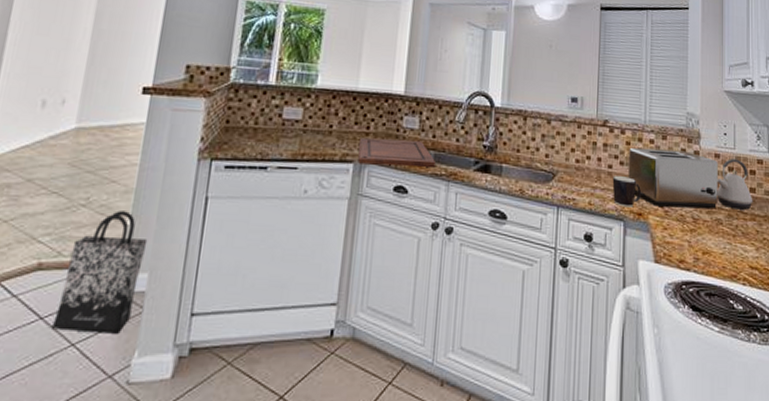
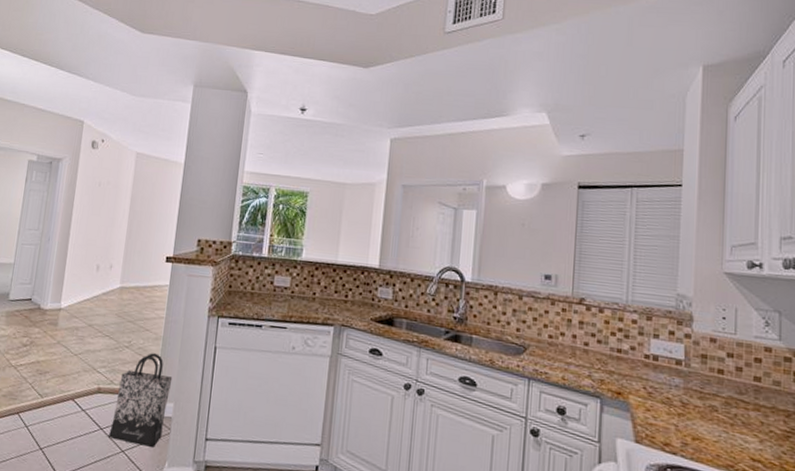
cutting board: present [358,138,435,169] -> none [338,304,408,335]
mug: present [612,176,641,208] -> none [588,353,621,386]
toaster: present [628,147,718,209] -> none [606,326,714,395]
kettle: present [717,158,753,210] -> none [711,344,758,399]

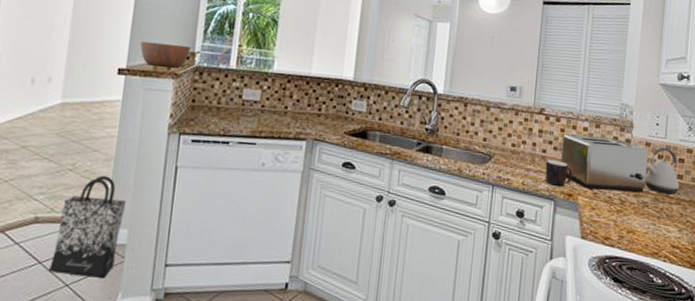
bowl: none [184,233,228,256] -> present [140,42,192,68]
mug: none [588,353,621,386] -> present [545,160,572,189]
toaster: none [606,326,714,395] -> present [561,134,648,193]
kettle: none [711,344,758,399] -> present [644,147,680,195]

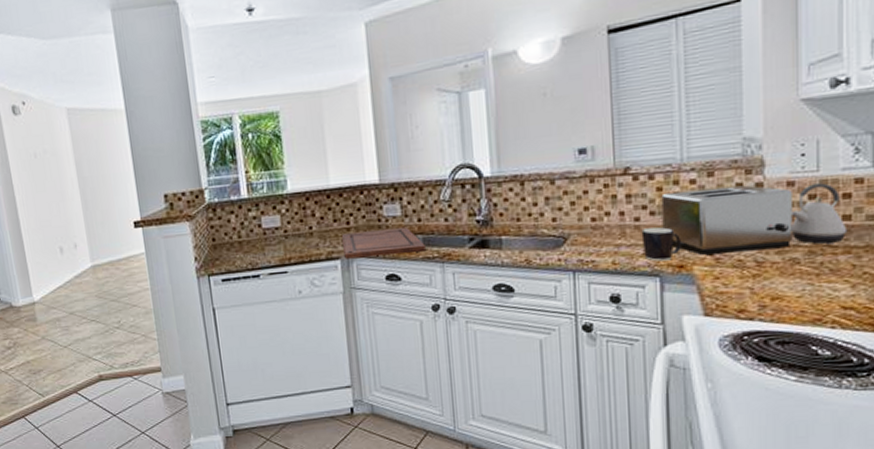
shopping bag: present [49,175,127,278] -> none [119,328,180,424]
bowl: present [140,42,192,68] -> none [147,185,198,213]
cutting board: none [310,118,381,148] -> present [342,226,425,259]

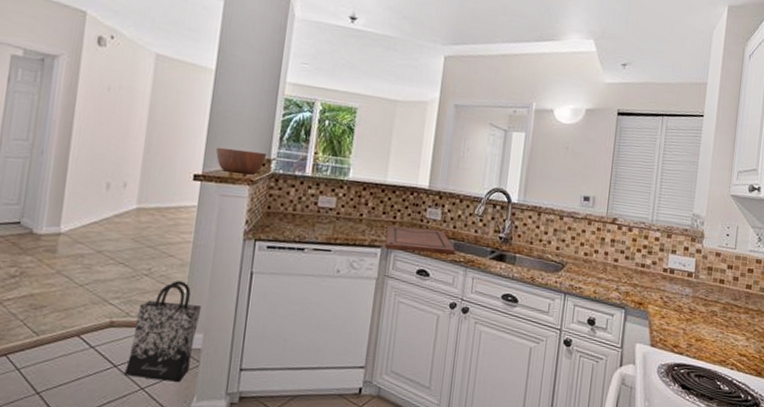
shopping bag: none [119,328,180,424] -> present [125,281,202,382]
bowl: none [147,185,198,213] -> present [215,148,267,175]
mug: present [641,227,681,262] -> none [616,269,643,298]
toaster: present [661,185,793,255] -> none [632,244,718,302]
kettle: present [790,183,848,244] -> none [714,257,748,304]

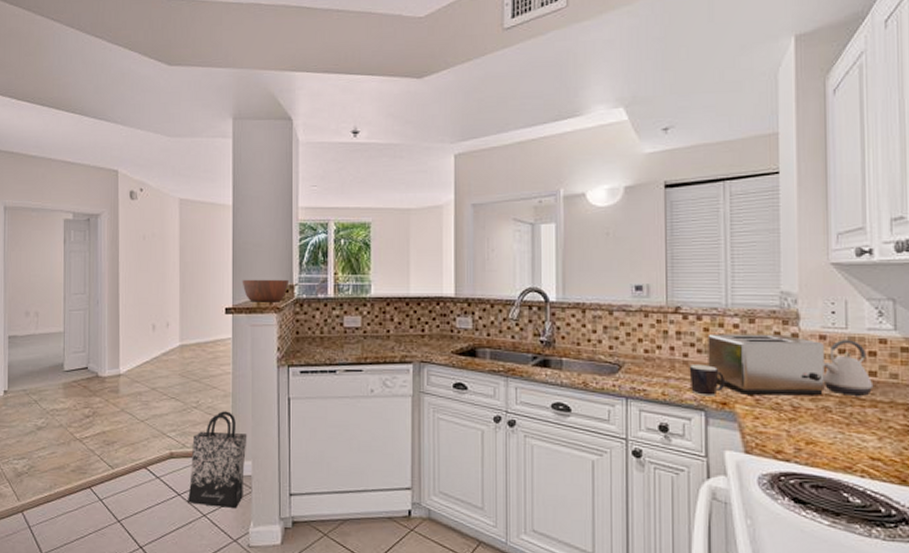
cutting board: present [385,226,455,256] -> none [417,339,492,365]
mug: none [616,269,643,298] -> present [689,365,724,397]
toaster: none [632,244,718,302] -> present [708,333,825,396]
kettle: none [714,257,748,304] -> present [823,340,874,396]

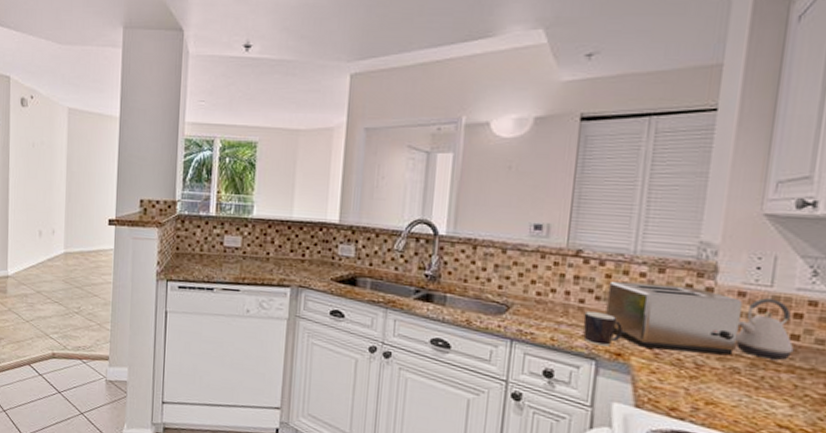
shopping bag: present [188,411,247,508] -> none [67,318,125,410]
bowl: present [242,279,290,302] -> none [125,192,172,217]

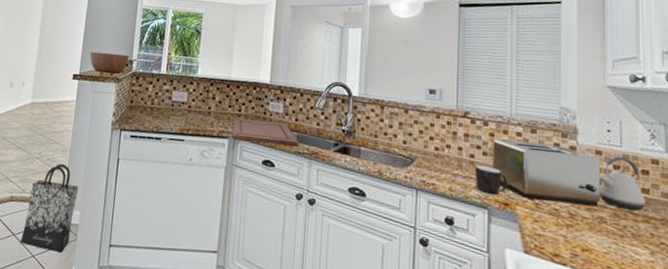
shopping bag: none [67,318,125,410] -> present [20,164,79,253]
bowl: none [125,192,172,217] -> present [89,52,130,74]
cutting board: none [295,264,372,296] -> present [232,118,298,147]

